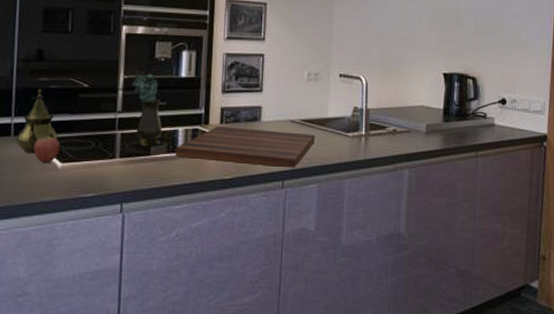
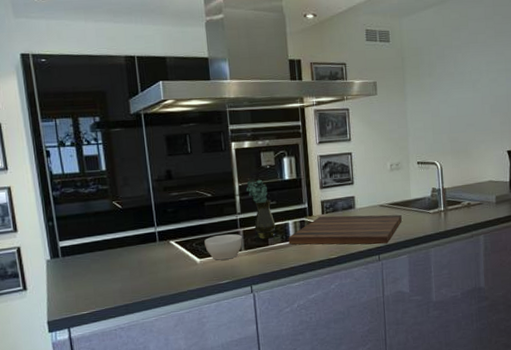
teapot: present [16,89,59,154] -> none [161,202,194,254]
fruit: present [34,131,61,164] -> none [176,235,197,261]
bowl: none [71,135,120,167] -> present [204,234,243,260]

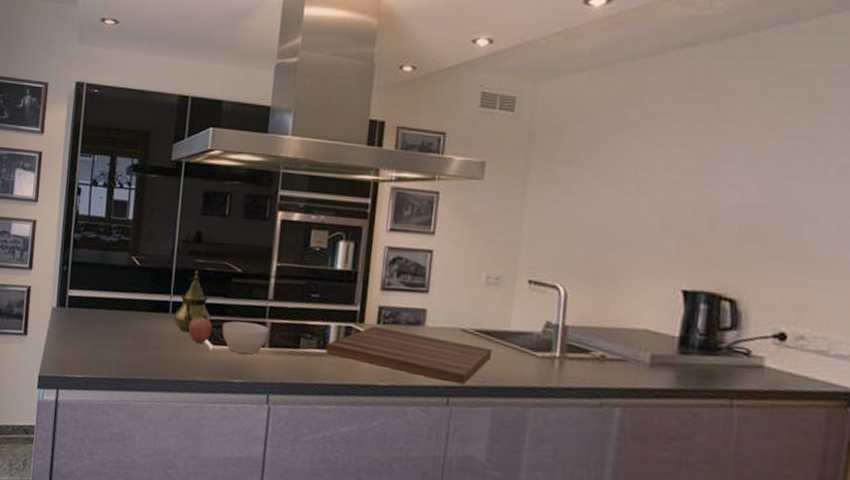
teapot: none [161,202,194,254] -> present [174,270,212,333]
fruit: none [176,235,197,261] -> present [188,312,213,344]
vase: present [246,178,276,240] -> none [285,258,314,340]

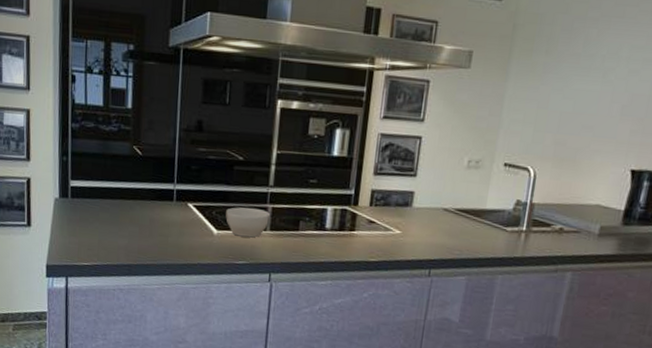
teapot: present [174,270,212,333] -> none [178,159,215,219]
fruit: present [188,312,213,344] -> none [193,200,217,230]
cutting board: present [325,326,492,385] -> none [323,208,469,258]

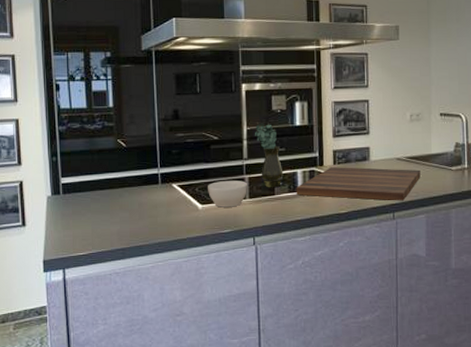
vase: none [285,146,312,223] -> present [255,122,284,188]
cutting board: none [323,208,469,258] -> present [296,167,421,201]

